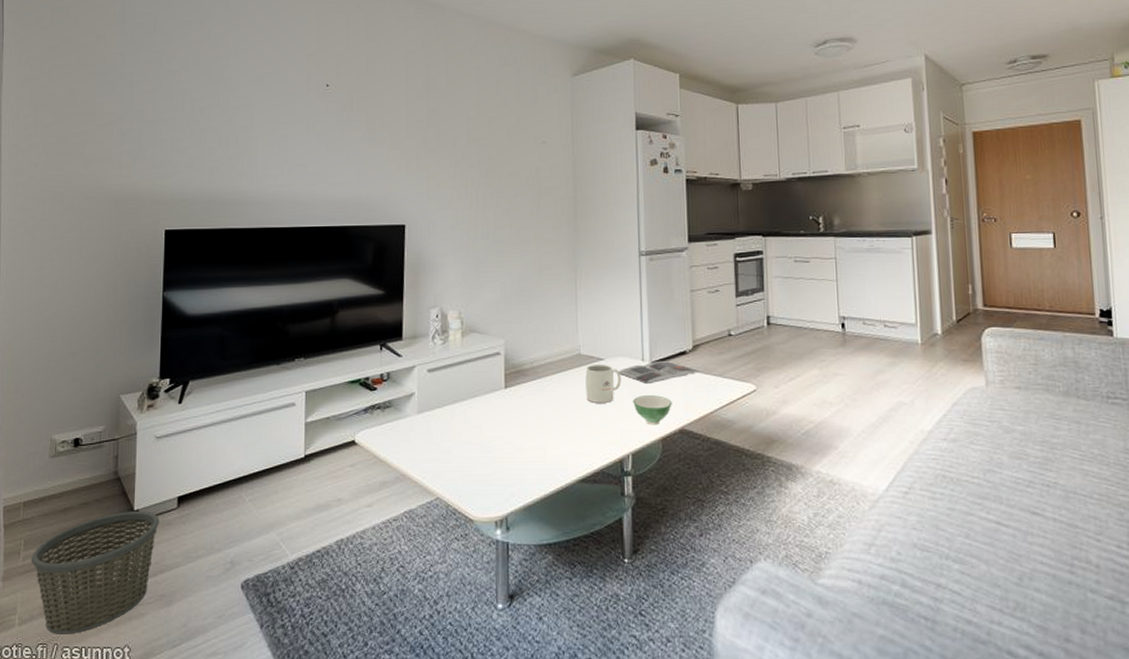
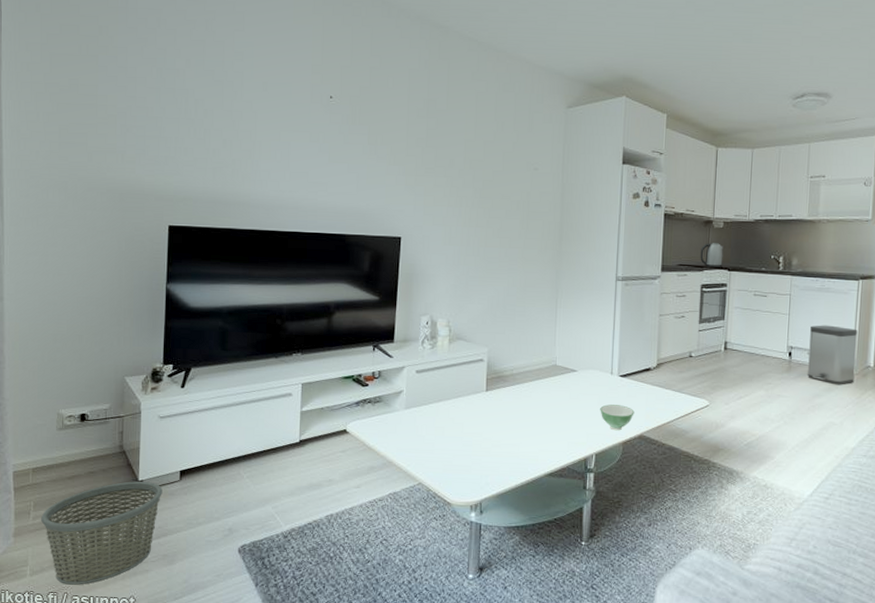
mug: present [585,364,622,404] -> none [558,374,592,410]
magazine: present [619,361,699,383] -> none [589,375,661,394]
kettle: none [729,206,756,235] -> present [700,242,724,268]
pedal bin: none [863,290,921,358] -> present [808,325,857,385]

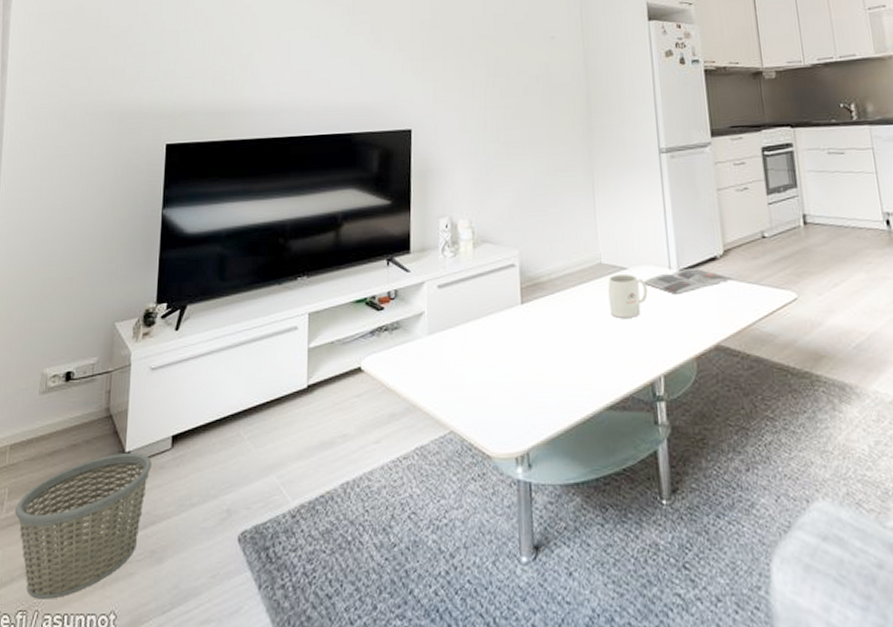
mug: none [558,374,592,410] -> present [608,273,648,319]
magazine: none [589,375,661,394] -> present [644,268,733,294]
bowl: present [600,404,635,431] -> none [661,307,705,342]
kettle: present [700,242,724,268] -> none [753,95,783,127]

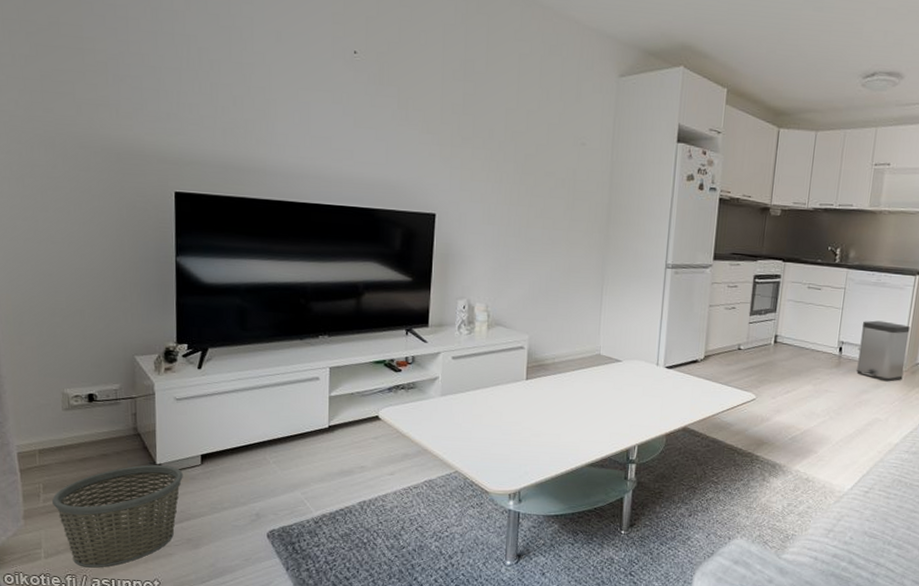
mug: present [608,273,648,319] -> none [601,364,636,401]
magazine: present [644,268,733,294] -> none [634,367,708,386]

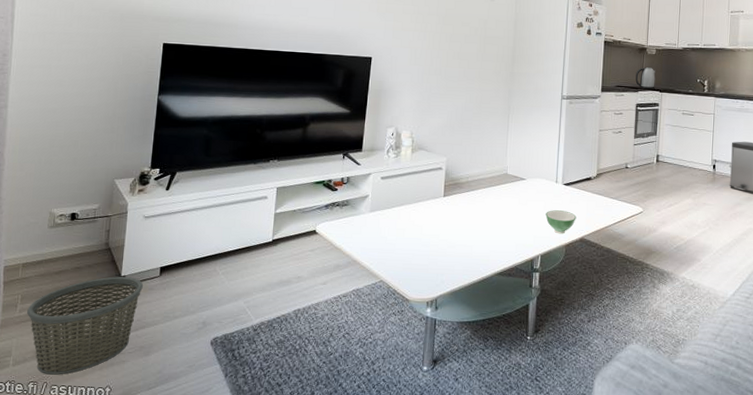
bowl: none [644,396,679,423] -> present [545,210,576,234]
kettle: none [754,230,780,259] -> present [635,66,656,90]

